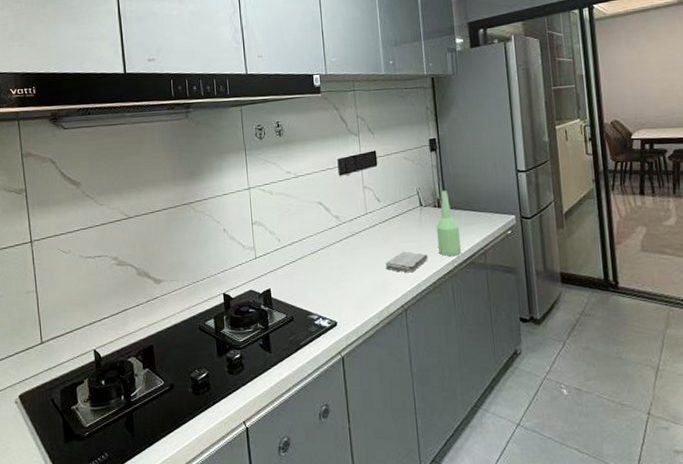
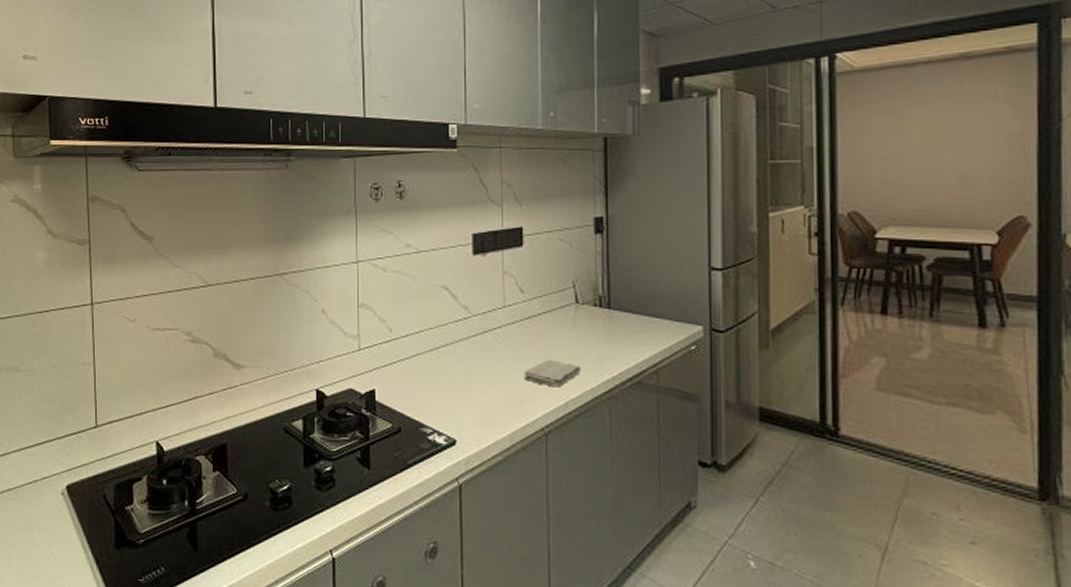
bottle: present [436,190,462,257] -> none [594,284,627,372]

